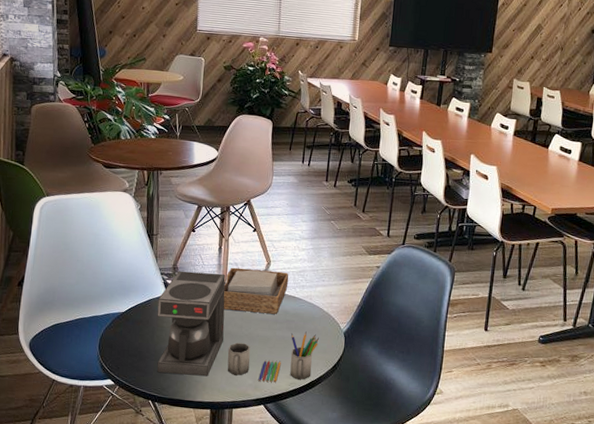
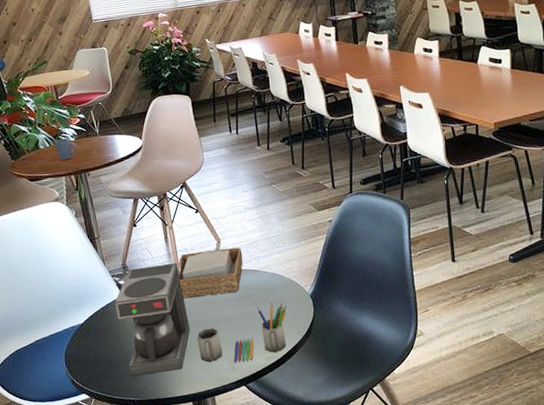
mug: none [135,134,157,155] -> present [54,138,78,161]

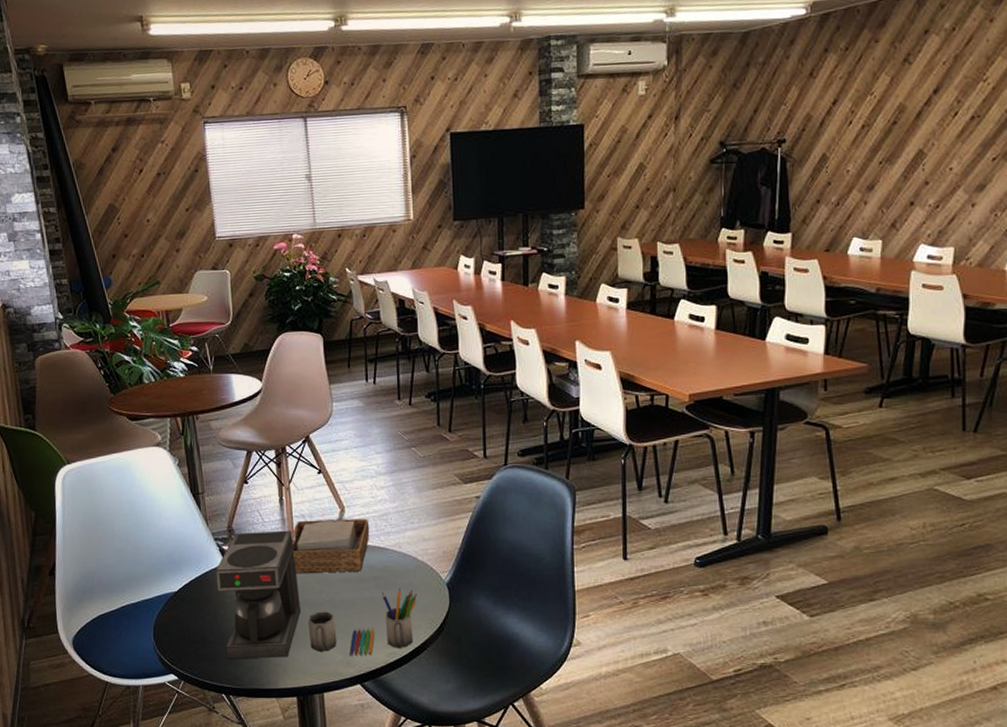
mug: present [54,138,78,161] -> none [161,374,187,399]

